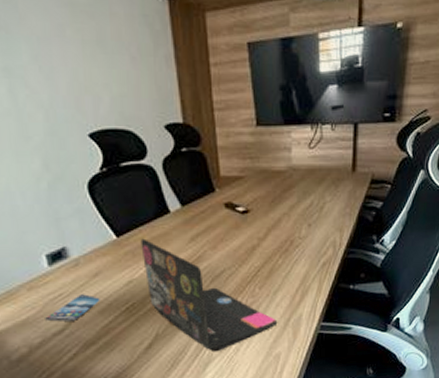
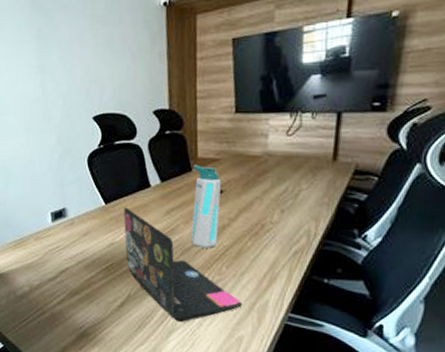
smartphone: present [45,294,100,322] -> none [44,249,87,271]
water bottle: none [216,185,248,272] -> present [191,165,221,248]

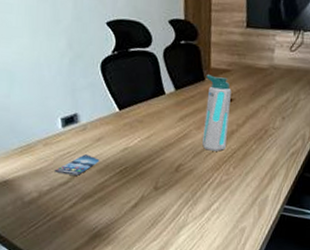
smartphone: none [44,249,87,271] -> present [54,154,100,176]
laptop: present [123,207,243,322] -> none [138,113,247,218]

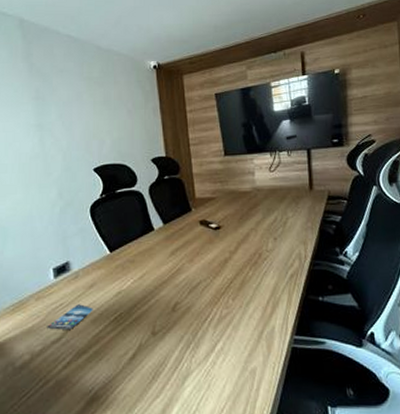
water bottle: present [202,75,232,152] -> none [192,205,221,284]

